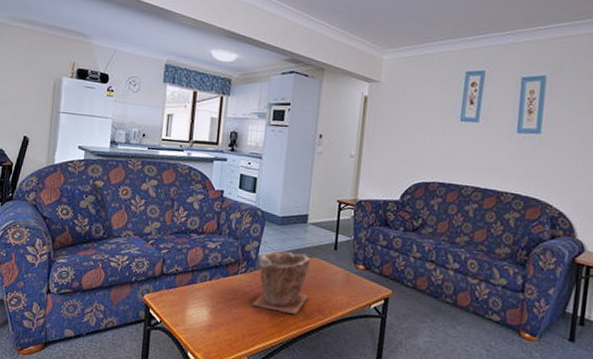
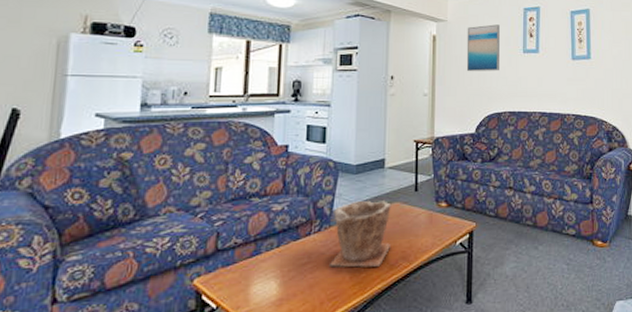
wall art: none [396,88,437,139] -> present [466,24,500,72]

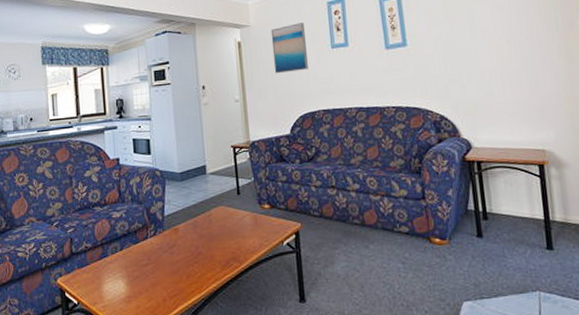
plant pot: present [330,201,391,268] -> none [165,205,220,268]

